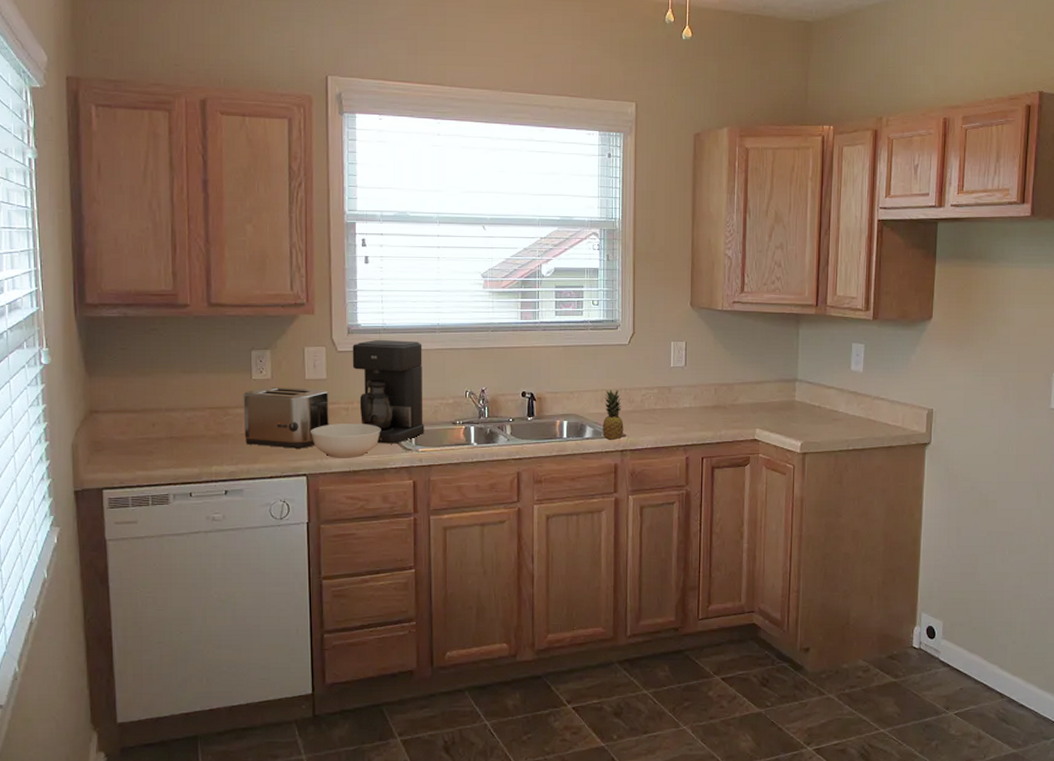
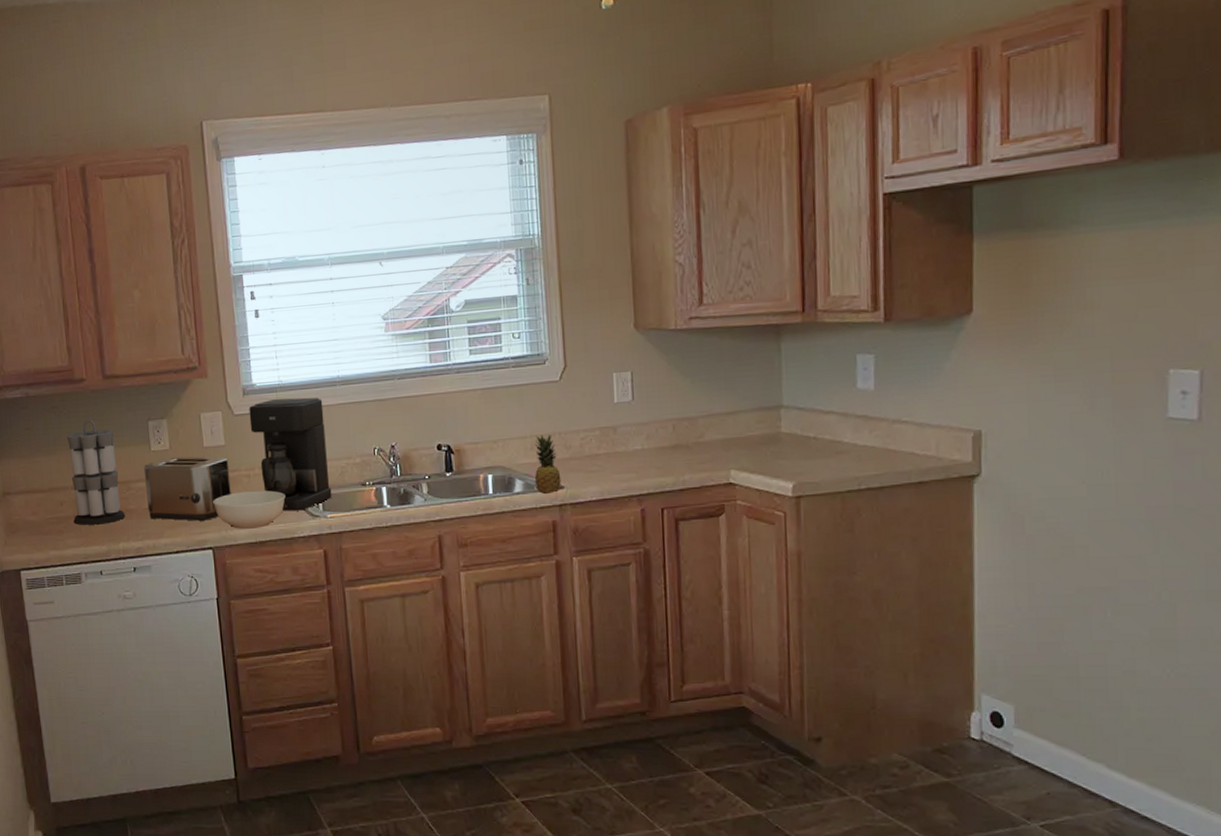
spice rack: none [165,344,221,447] -> present [66,419,126,525]

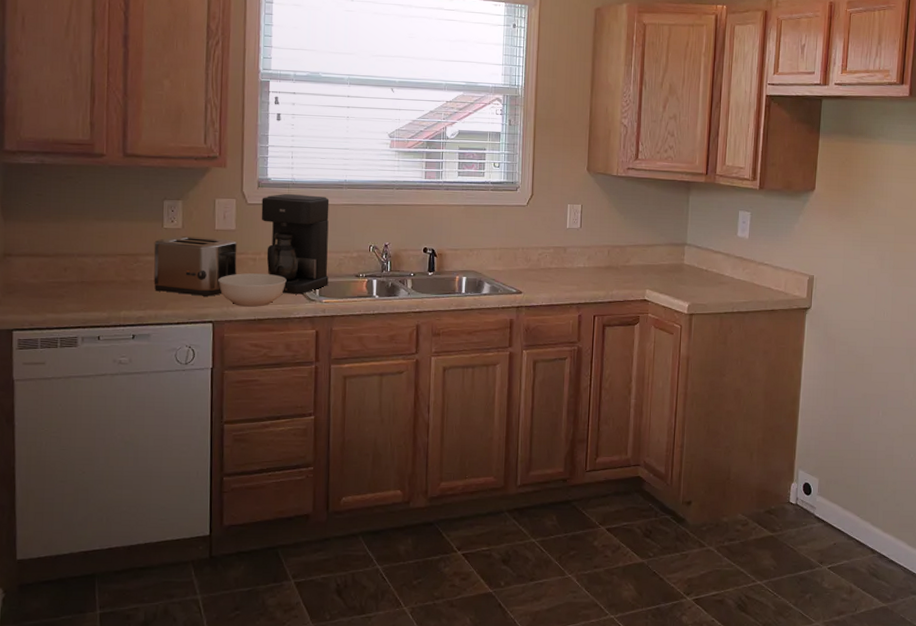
spice rack: present [66,419,126,525] -> none [76,193,131,292]
fruit: present [535,434,561,495] -> none [500,248,520,297]

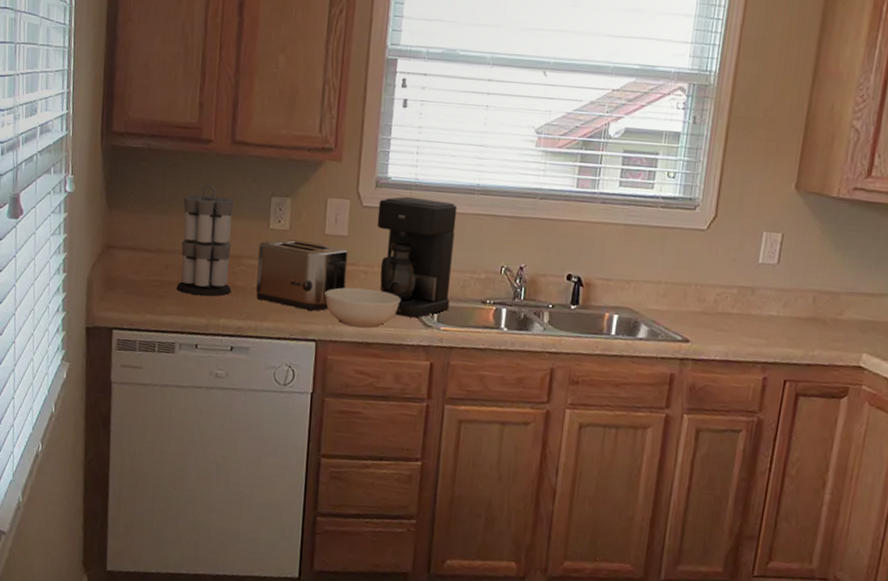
spice rack: none [76,193,131,292] -> present [176,184,234,296]

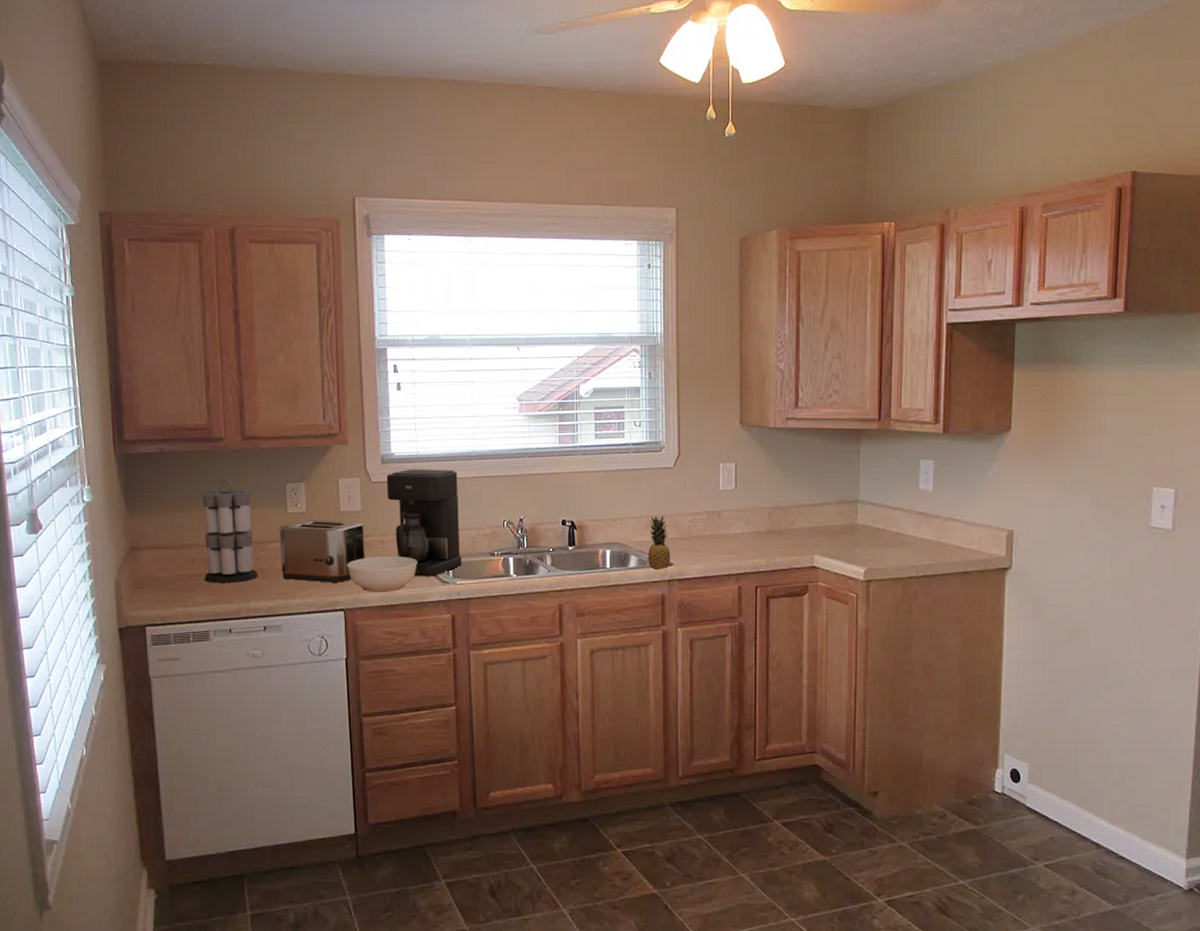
fruit: none [660,283,689,346] -> present [648,516,671,570]

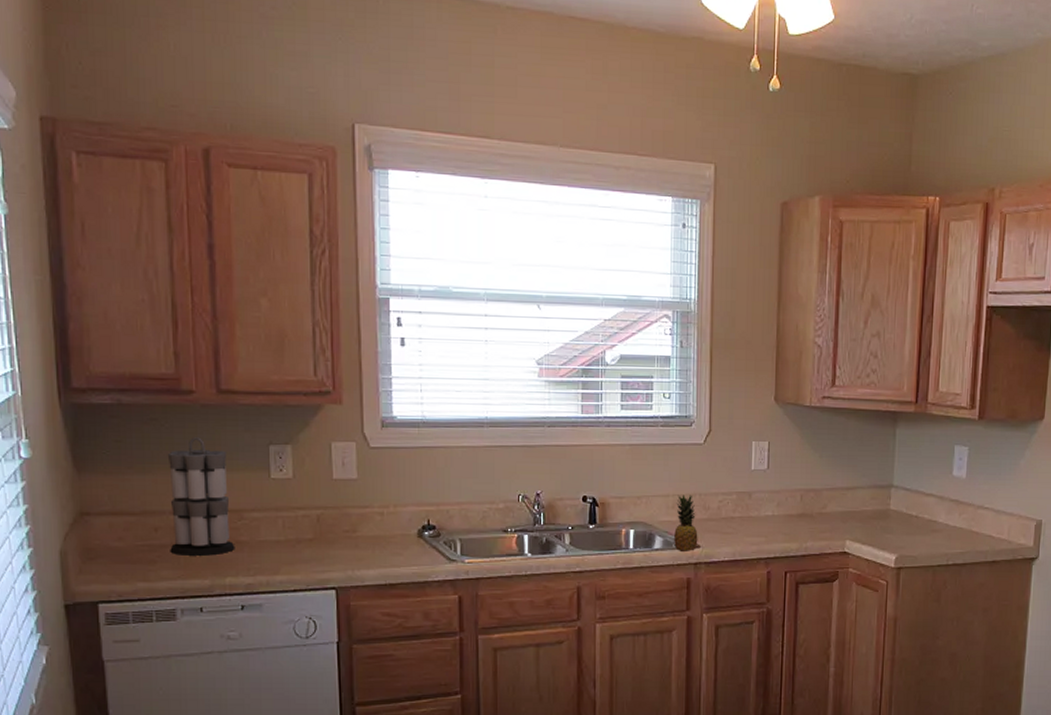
toaster: present [279,519,366,583] -> none [260,487,362,558]
bowl: present [346,556,418,592] -> none [338,530,421,570]
coffee maker: present [386,468,462,577] -> none [387,434,471,554]

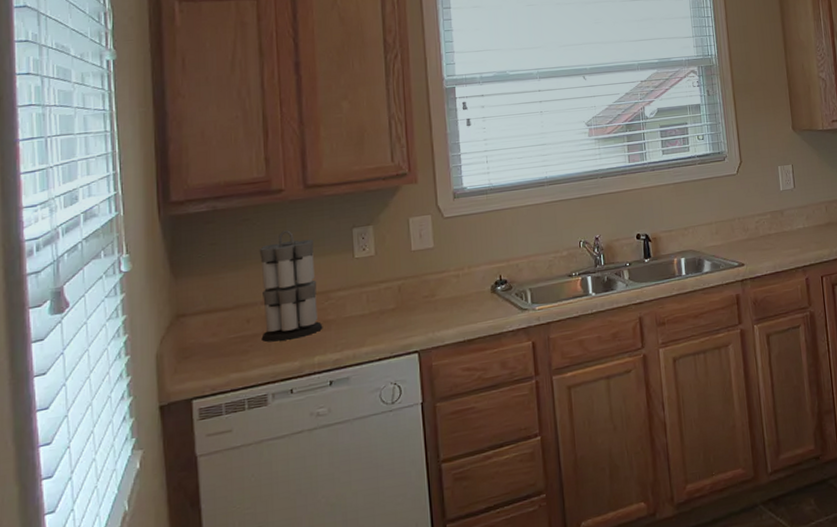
fruit: present [674,494,698,553] -> none [719,220,742,272]

